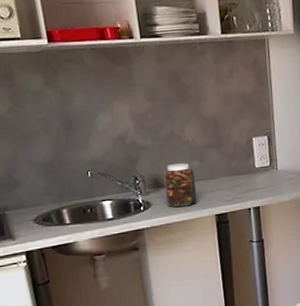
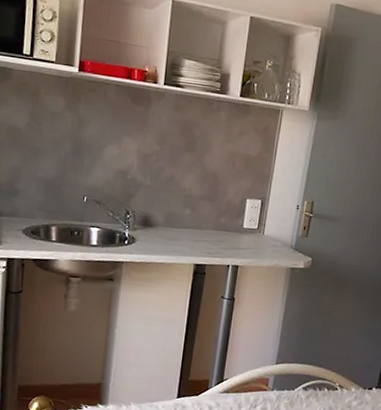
jar: present [163,163,198,208] -> none [150,207,184,250]

